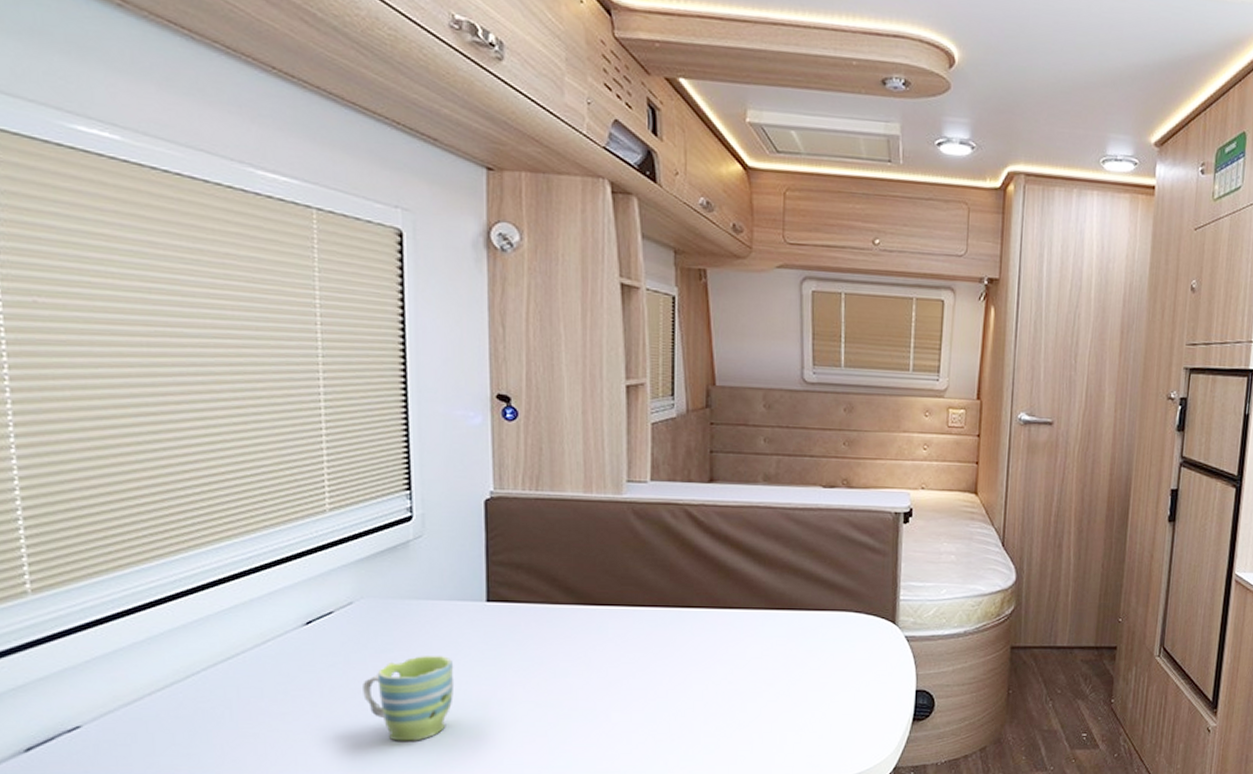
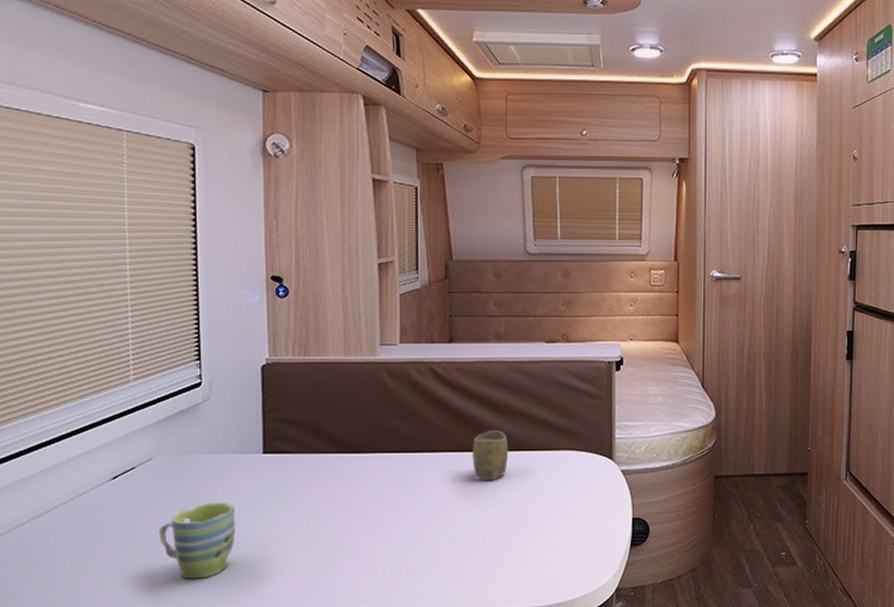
cup: none [733,585,776,643] -> present [472,430,509,481]

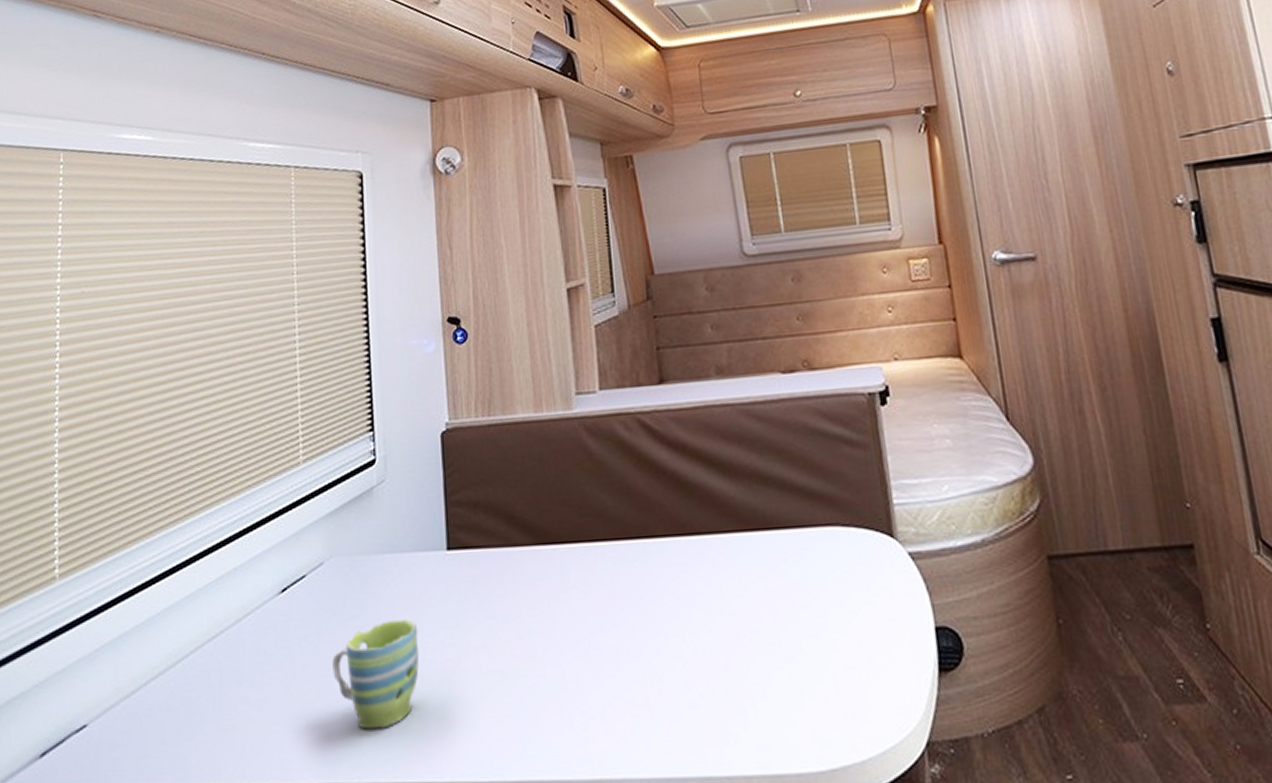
cup: present [472,430,509,481] -> none [701,502,751,578]

